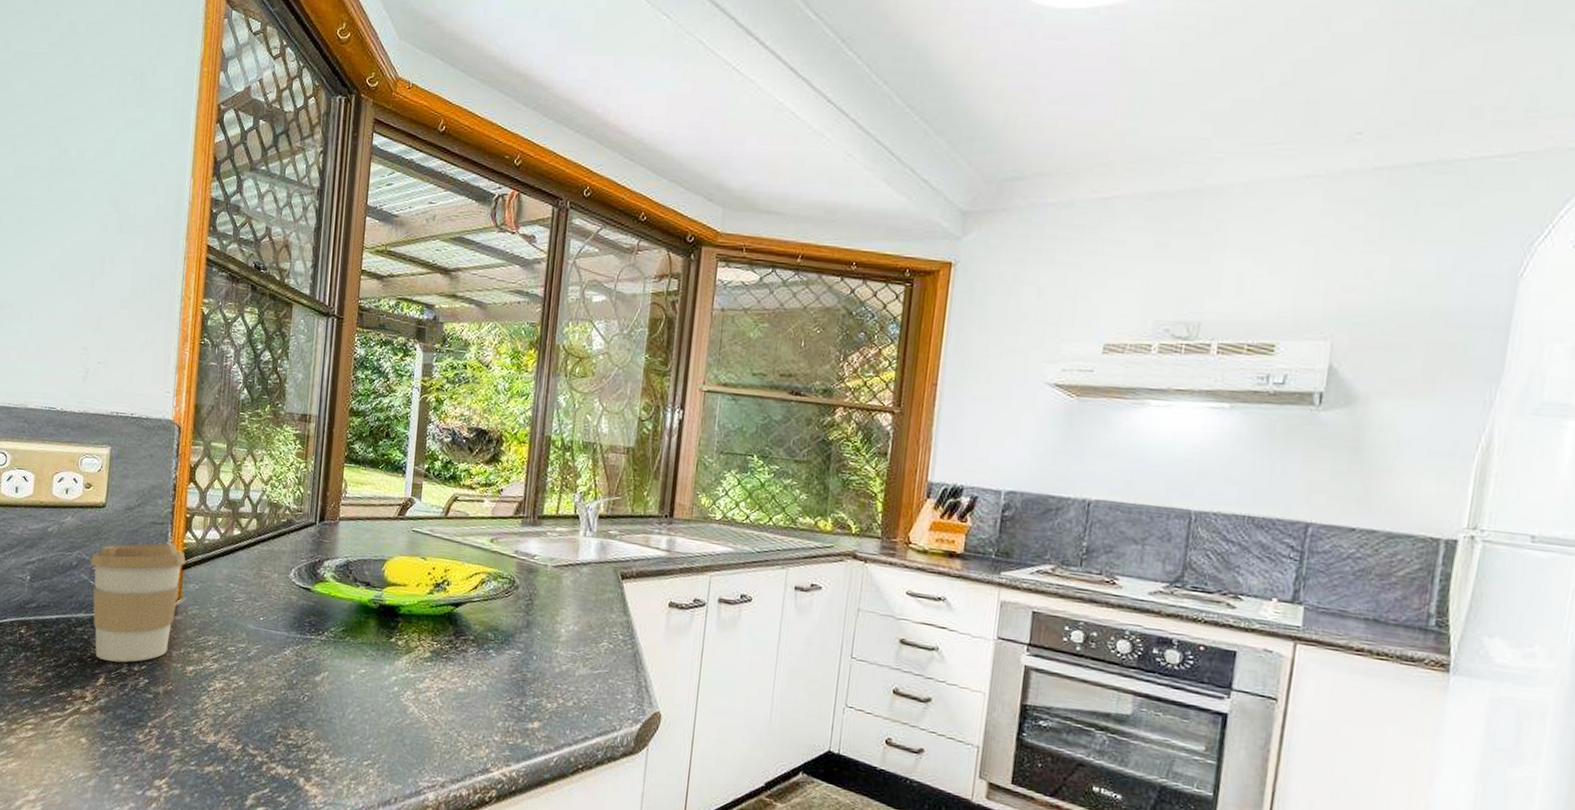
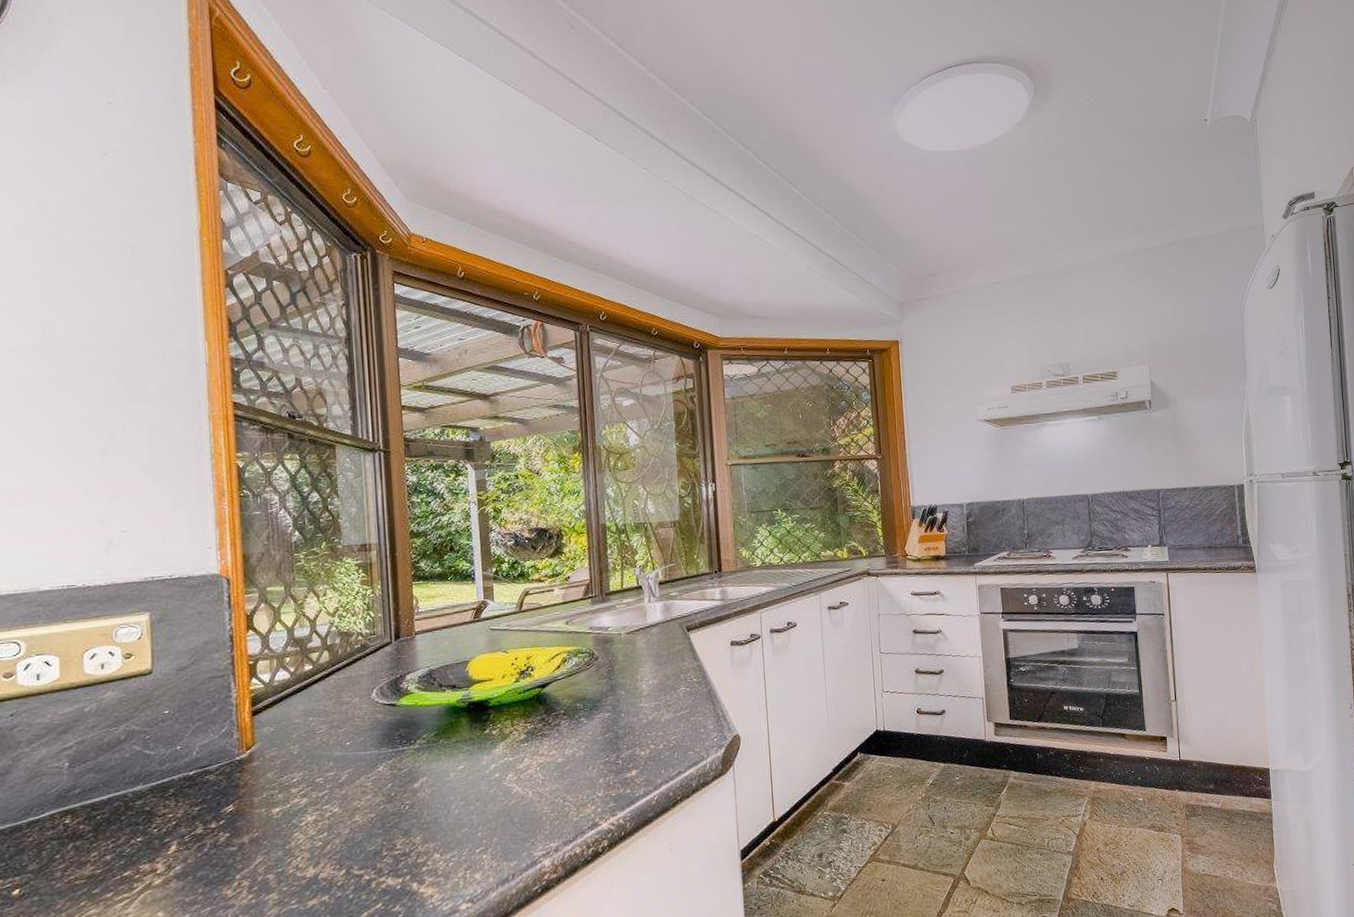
coffee cup: present [89,543,186,663] -> none [141,693,256,827]

